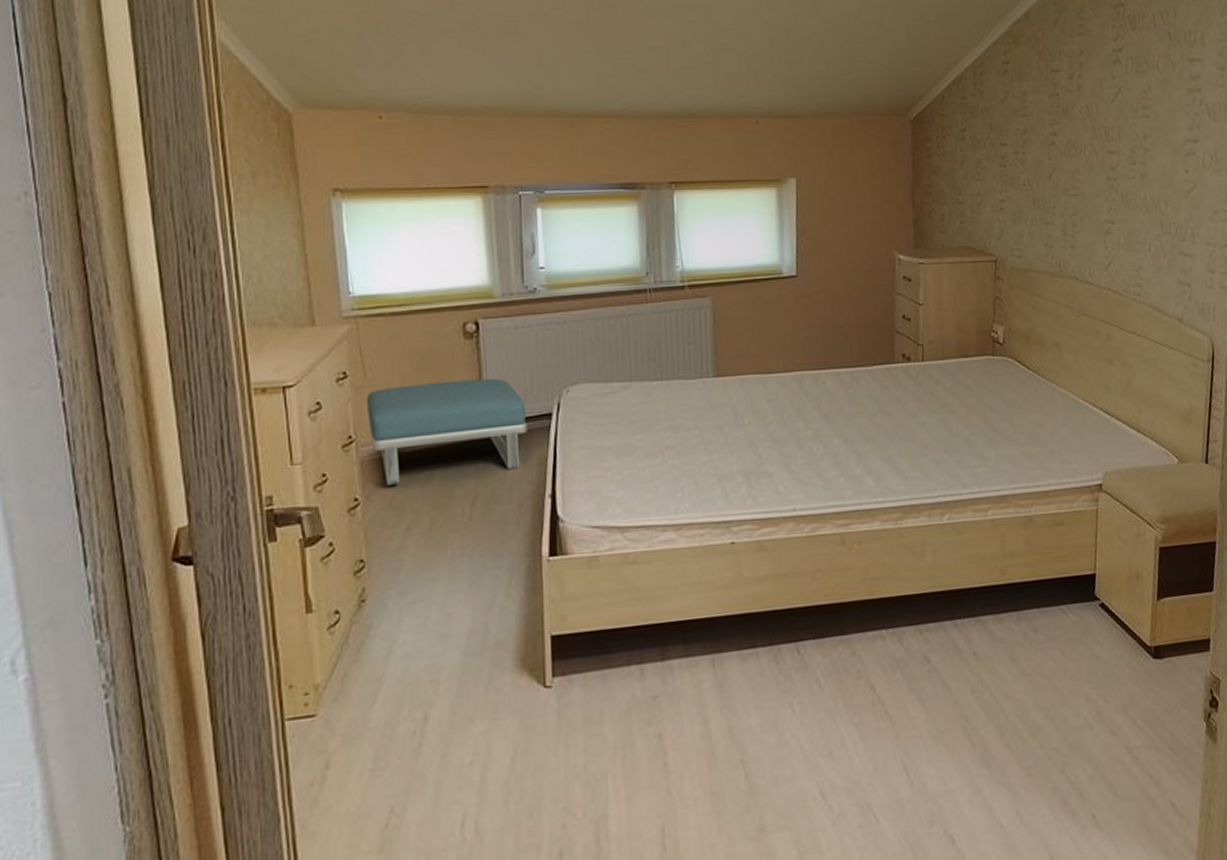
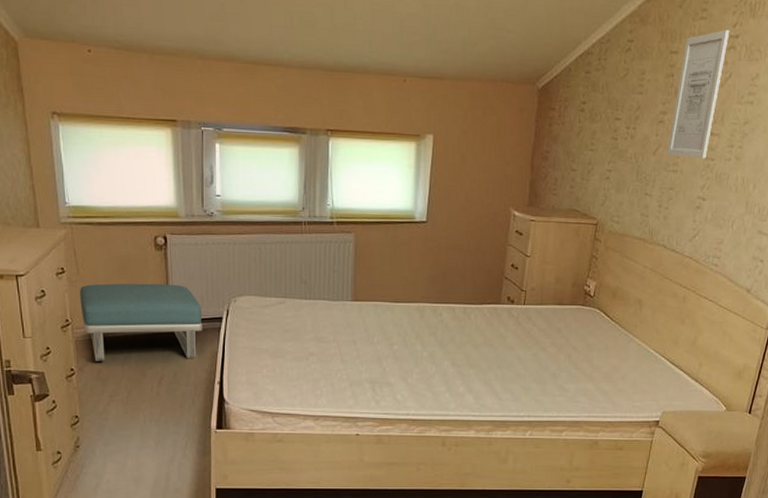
wall art: none [1063,45,1112,180] -> present [666,30,730,159]

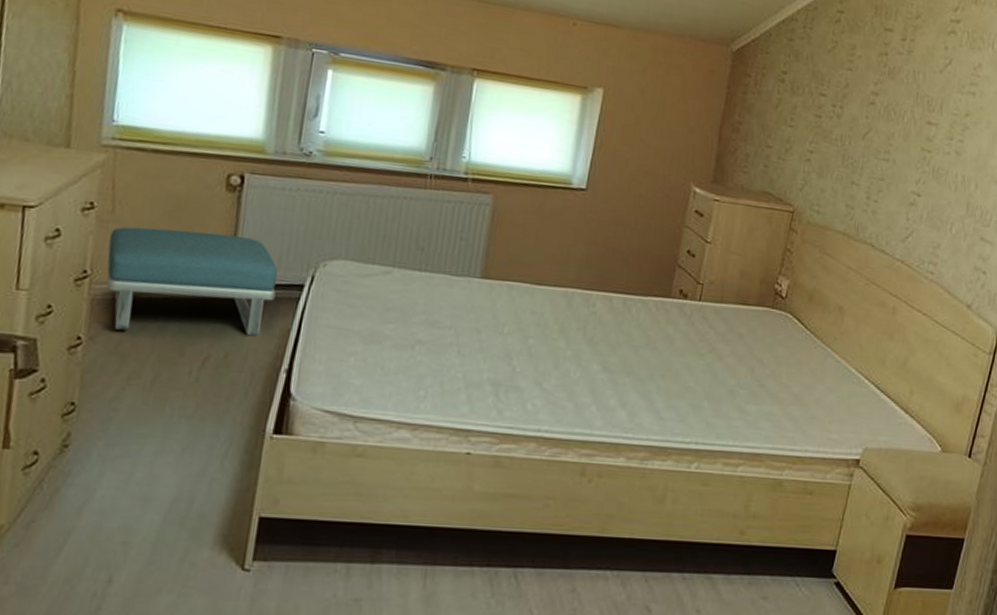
wall art: present [666,30,730,159] -> none [877,13,951,150]

